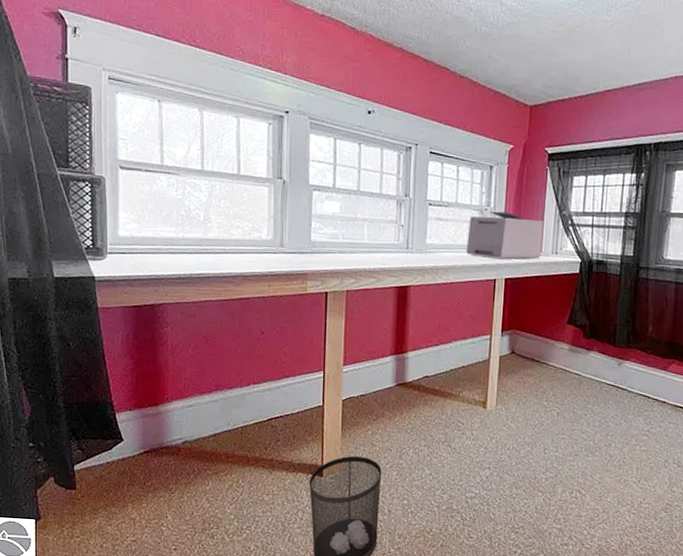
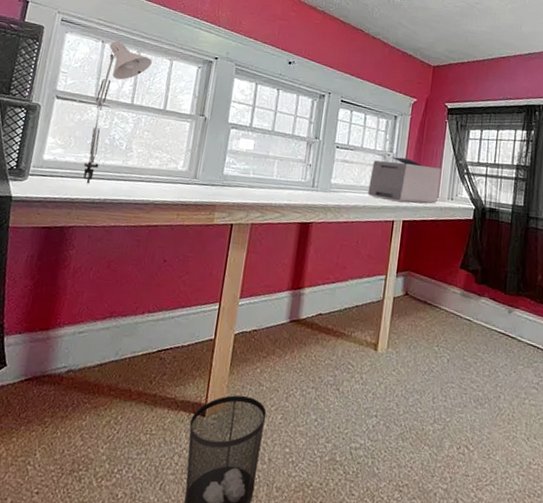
desk lamp: none [162,98,217,261] -> present [83,40,152,185]

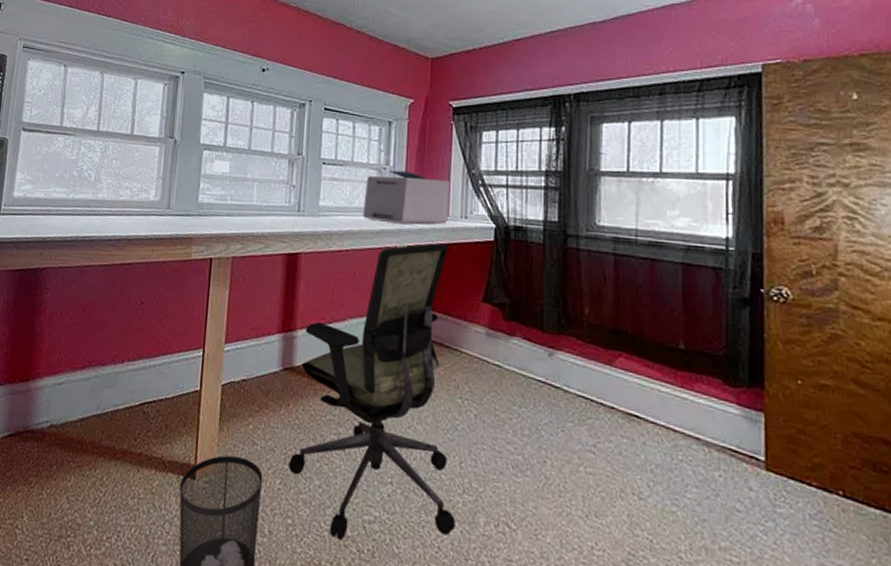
desk lamp: present [83,40,152,185] -> none [53,63,116,222]
office chair: none [289,218,436,465] -> present [288,243,457,540]

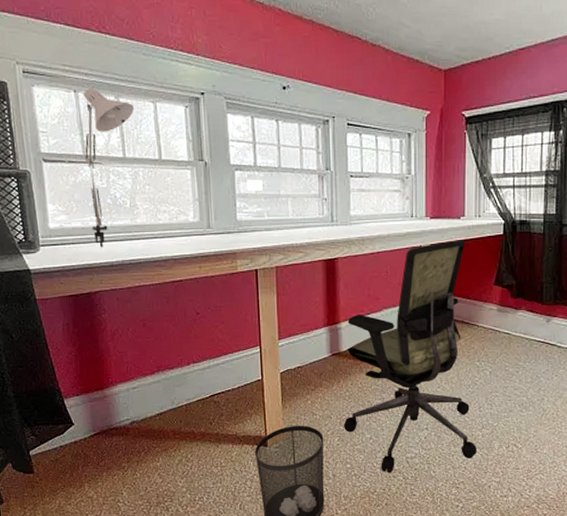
desk lamp: none [53,63,116,222] -> present [82,87,134,249]
printer: present [363,170,449,224] -> none [390,179,464,226]

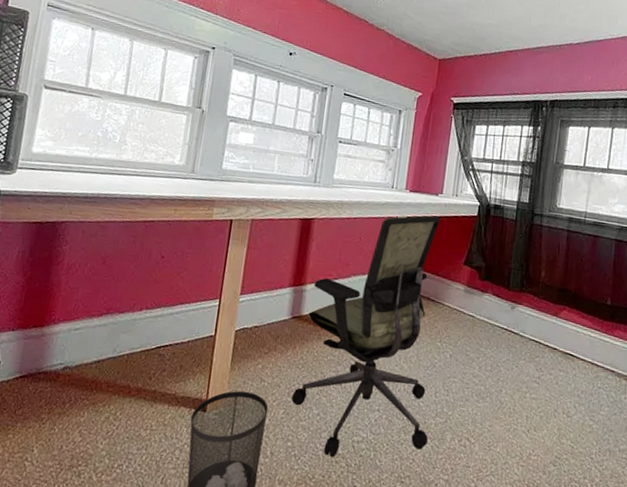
desk lamp: present [82,87,134,249] -> none [75,27,146,179]

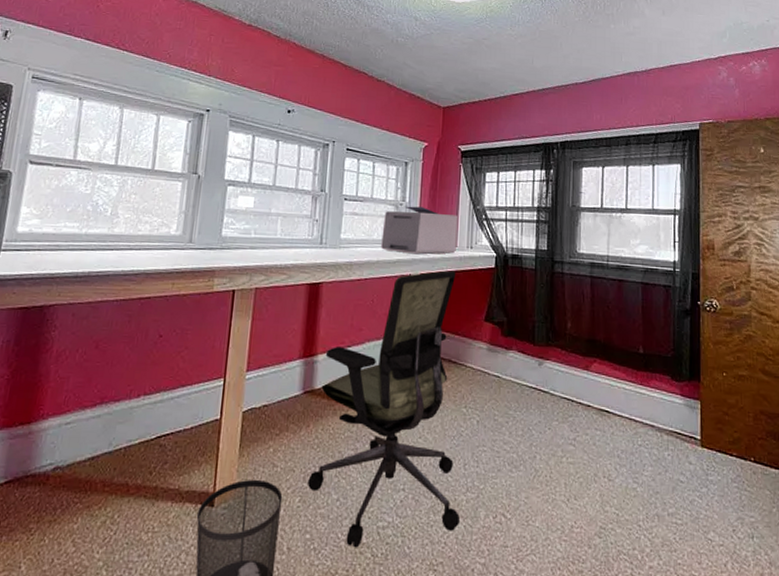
printer: none [371,152,446,200] -> present [381,206,458,254]

